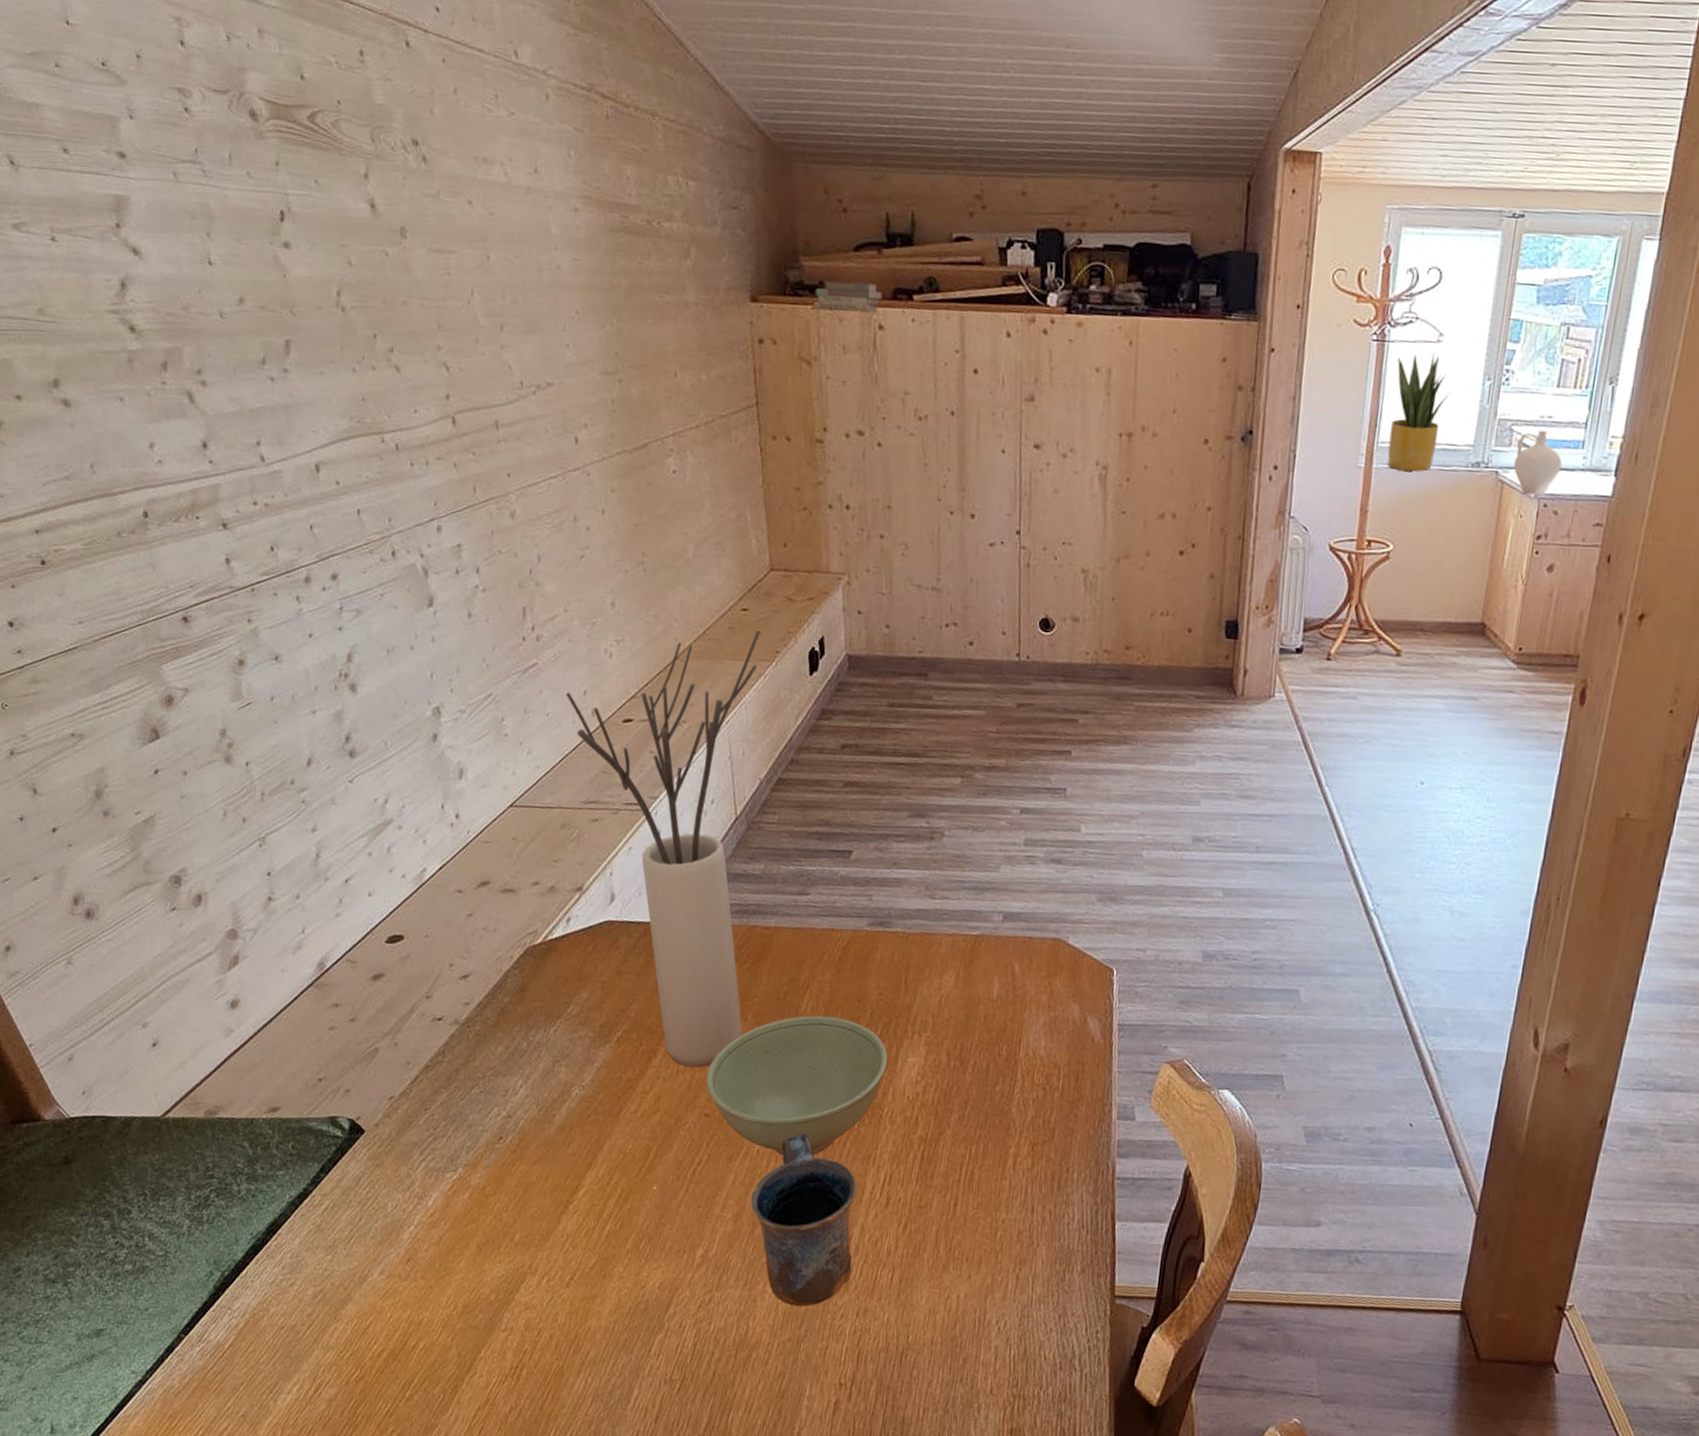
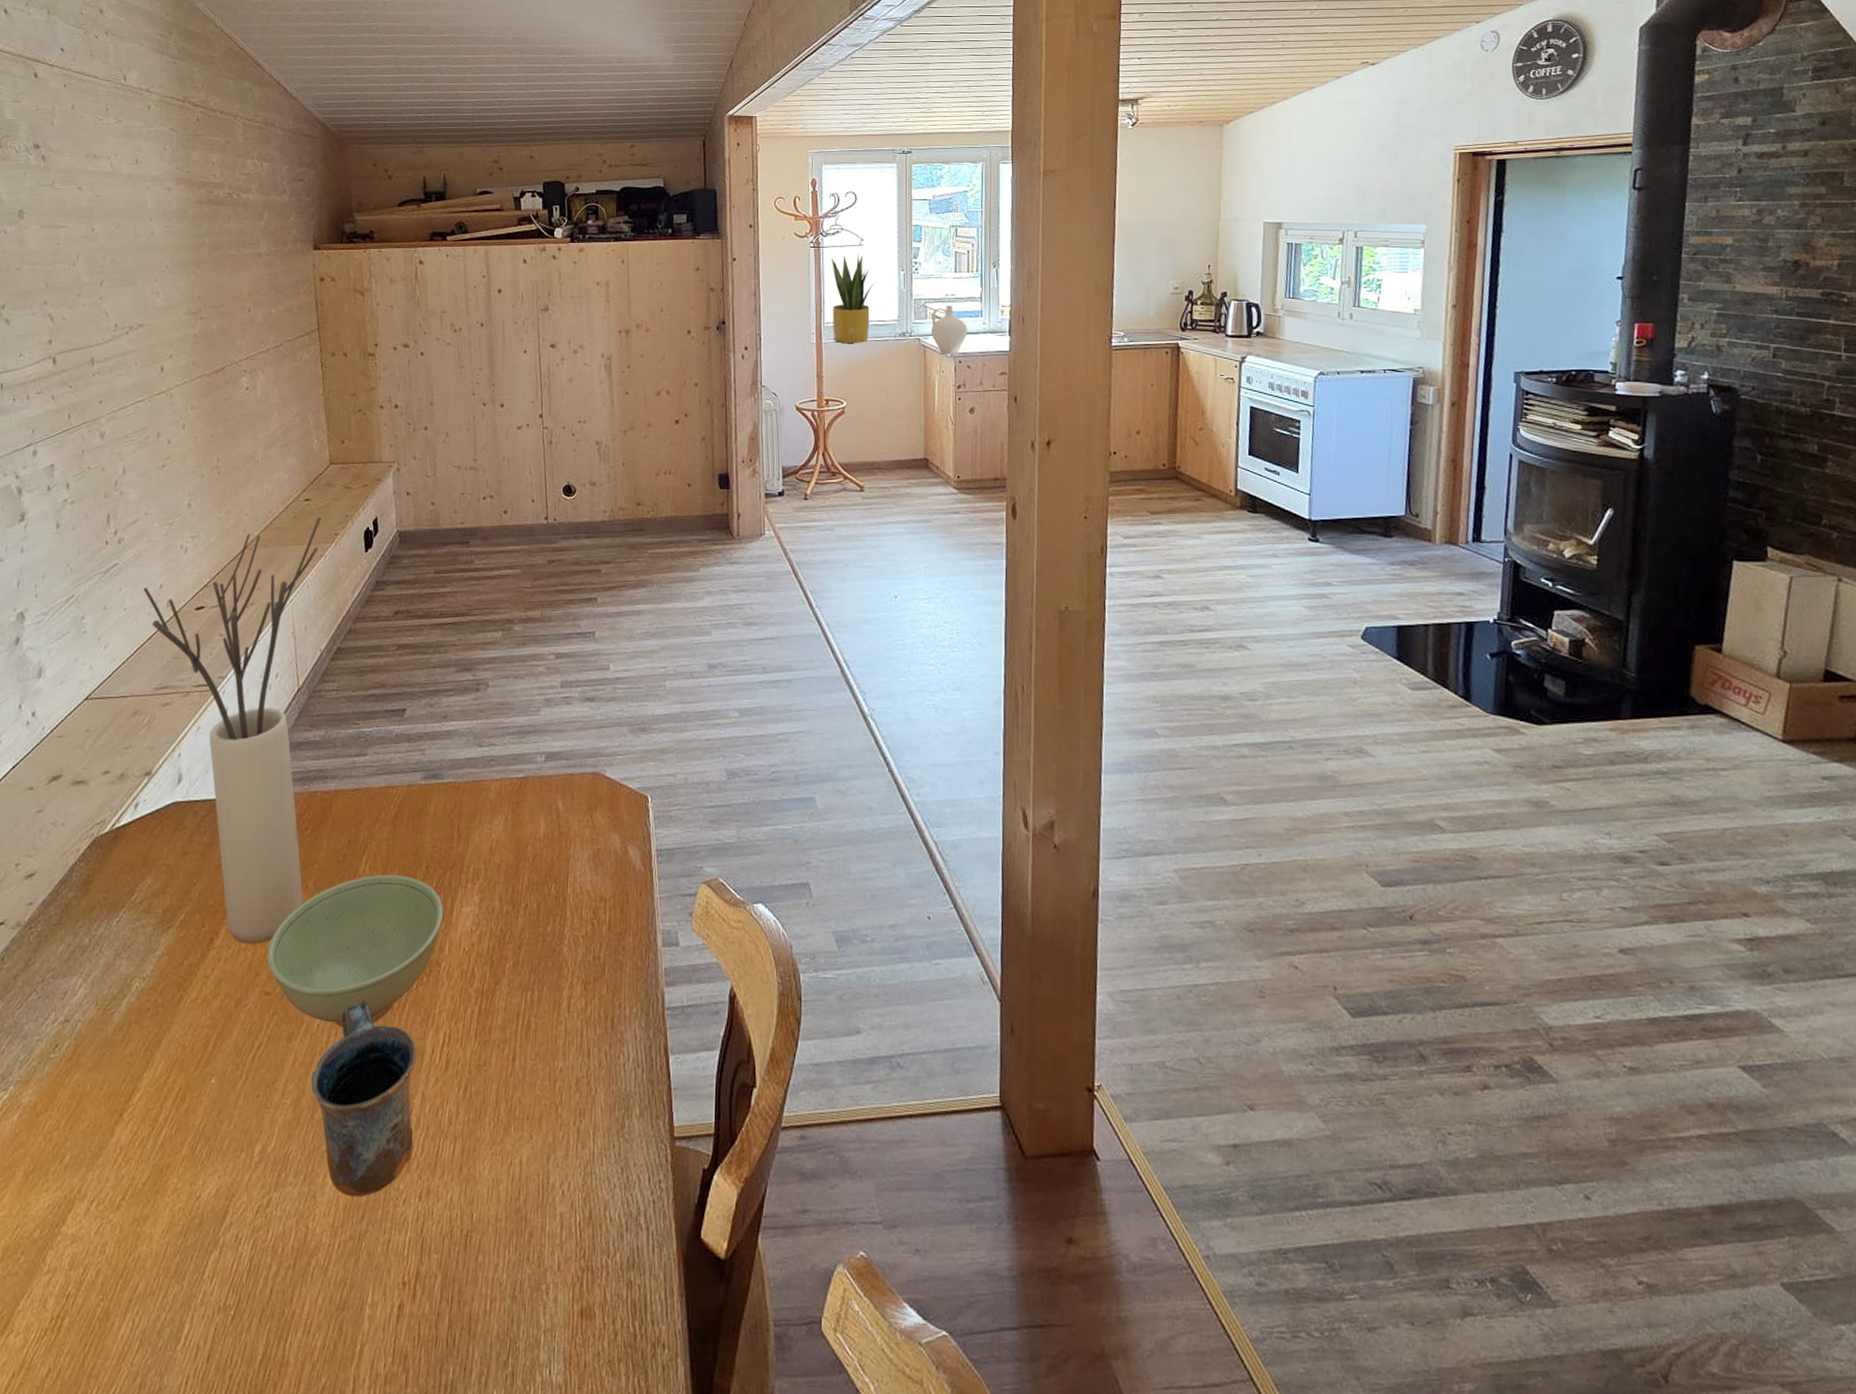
books: present [813,280,882,312] -> none [365,229,421,252]

